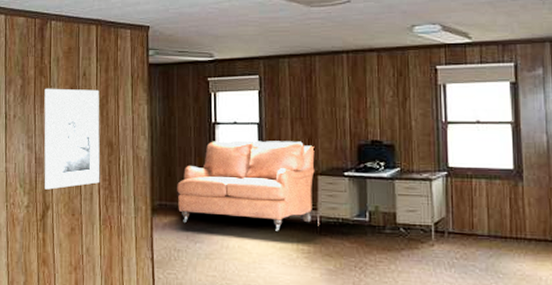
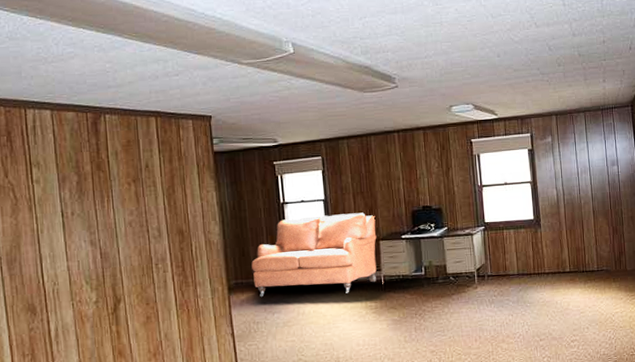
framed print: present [44,88,100,190] -> none [104,180,173,283]

